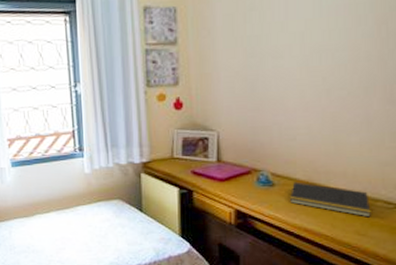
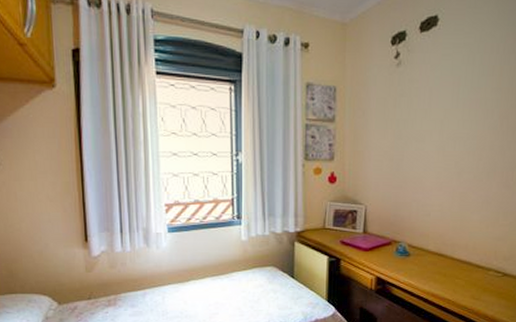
notepad: present [290,182,371,218] -> none [422,252,485,284]

